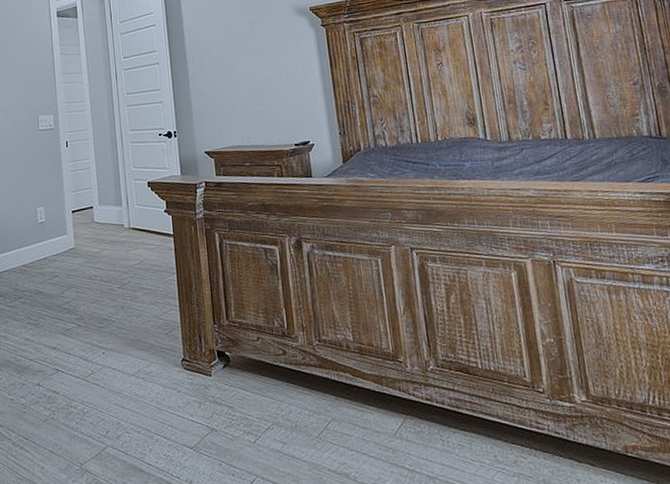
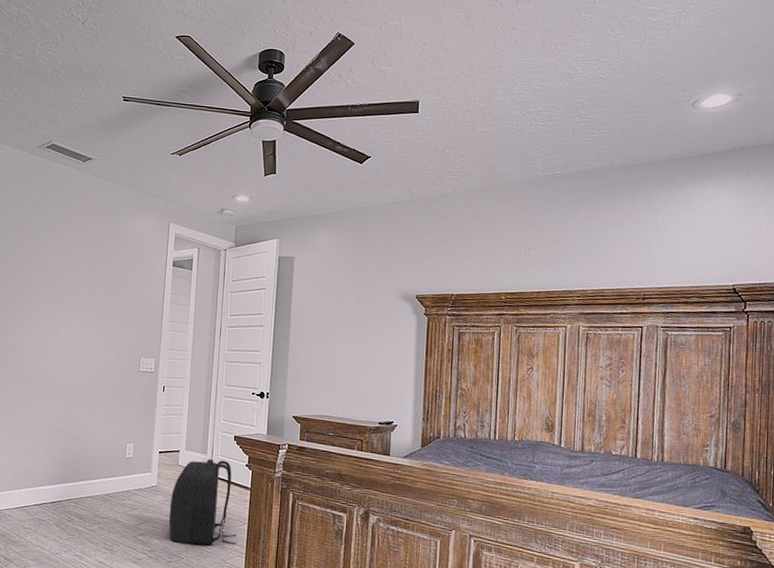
backpack: none [91,209,168,306] -> present [168,459,237,546]

